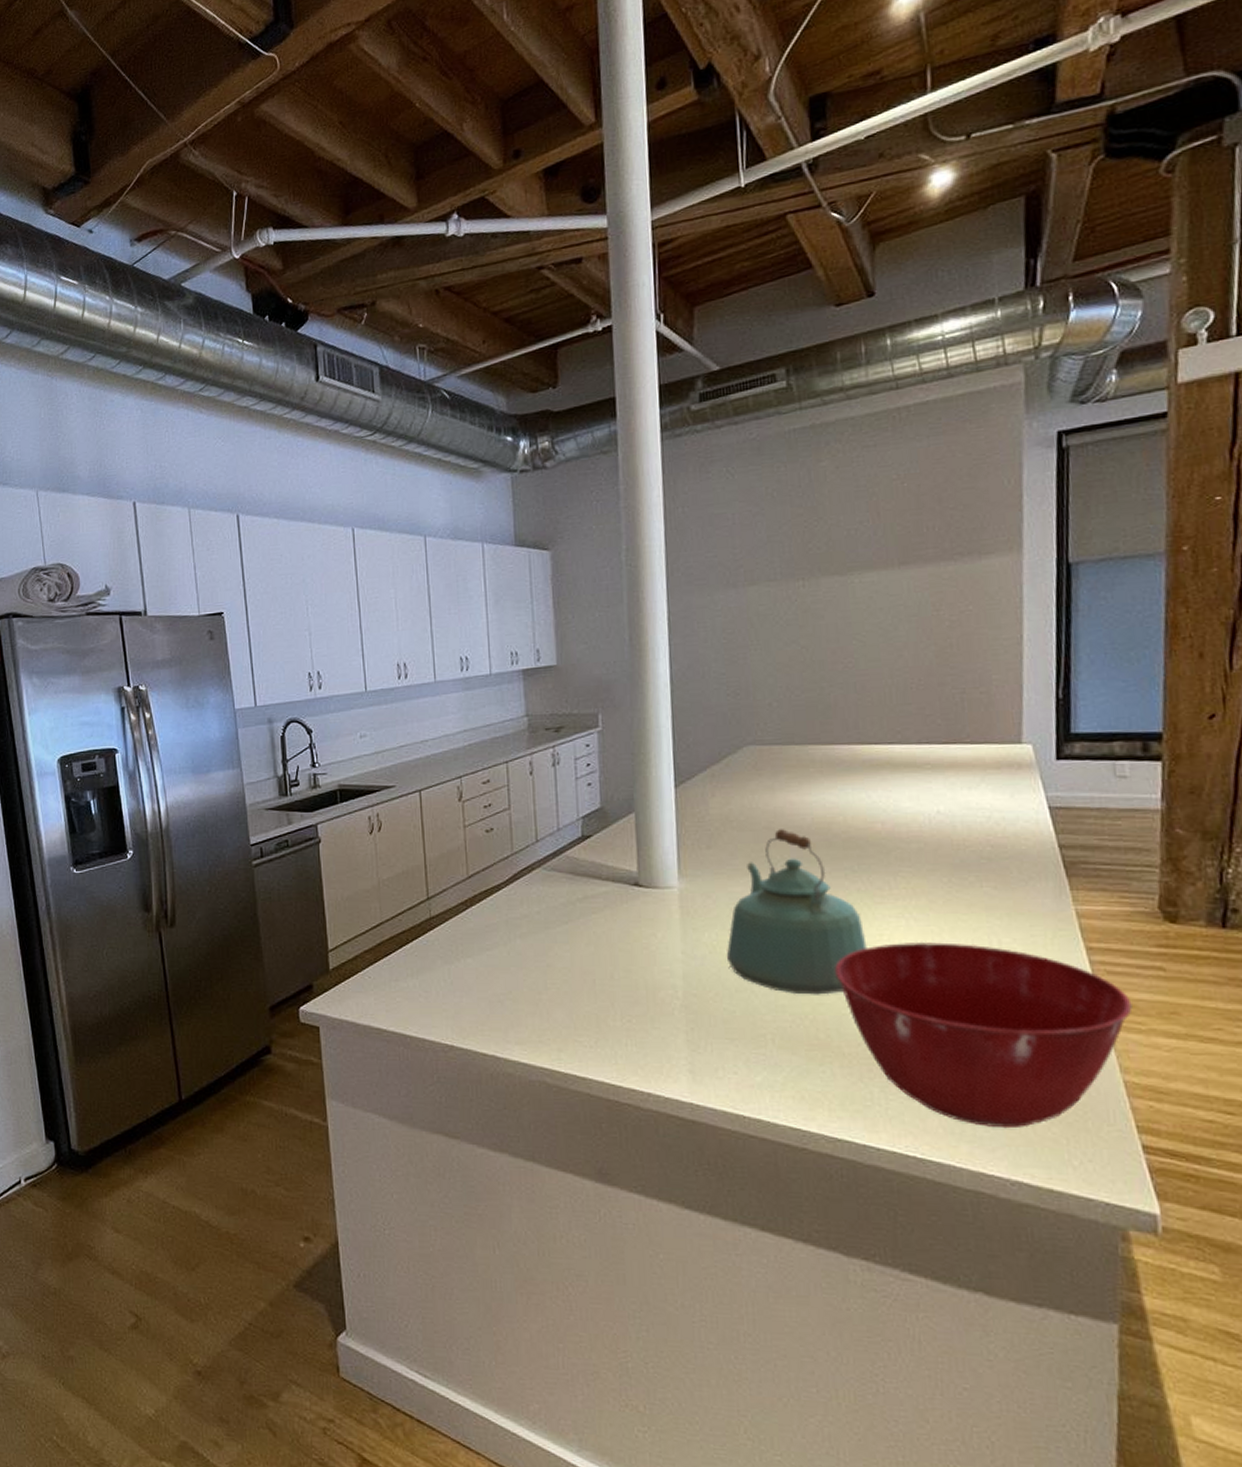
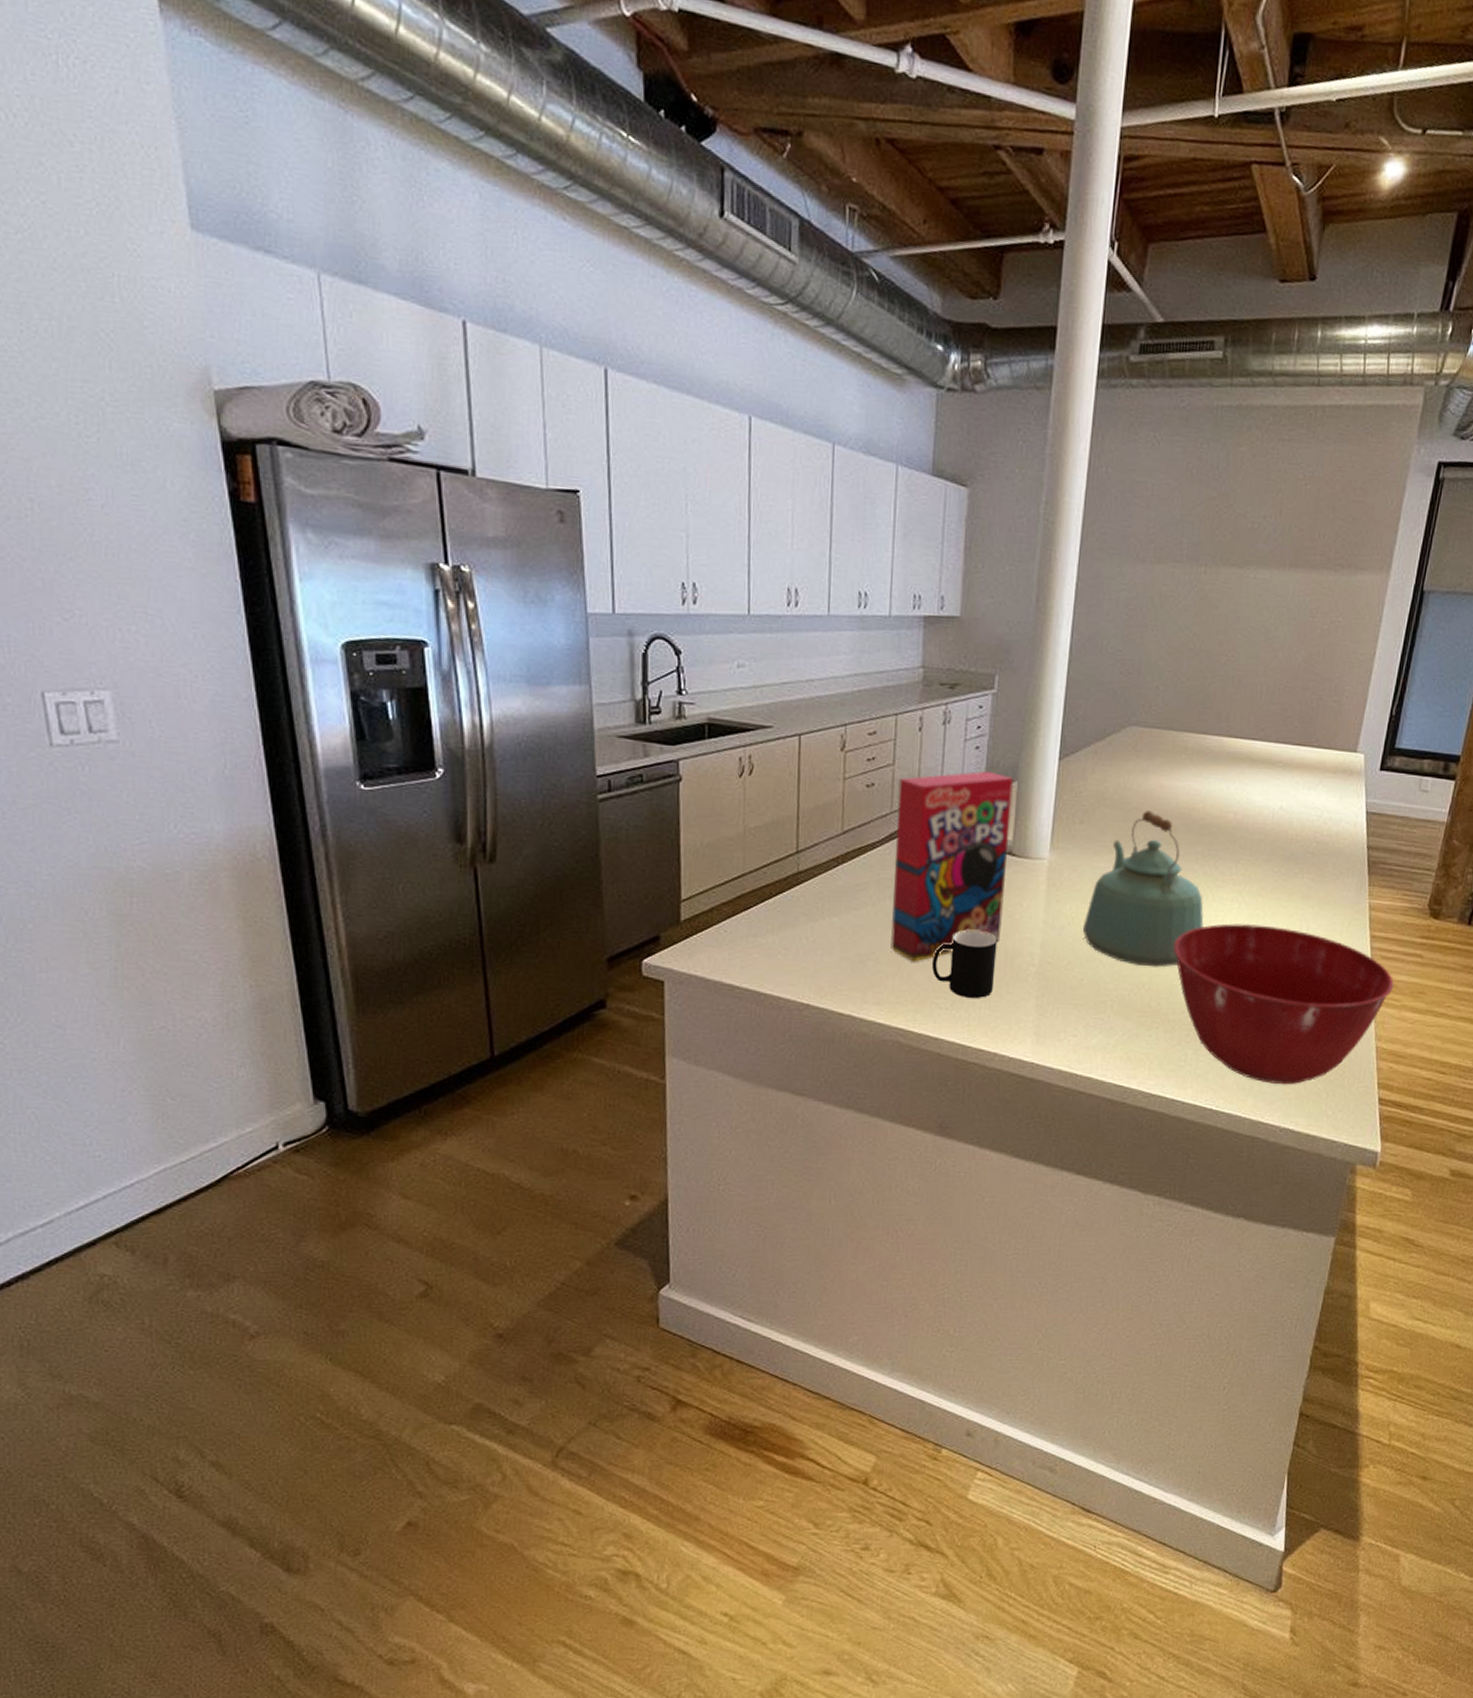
cereal box: none [516,805,639,1000] -> present [890,770,1013,962]
cup: none [570,965,637,1035] -> present [932,930,998,998]

